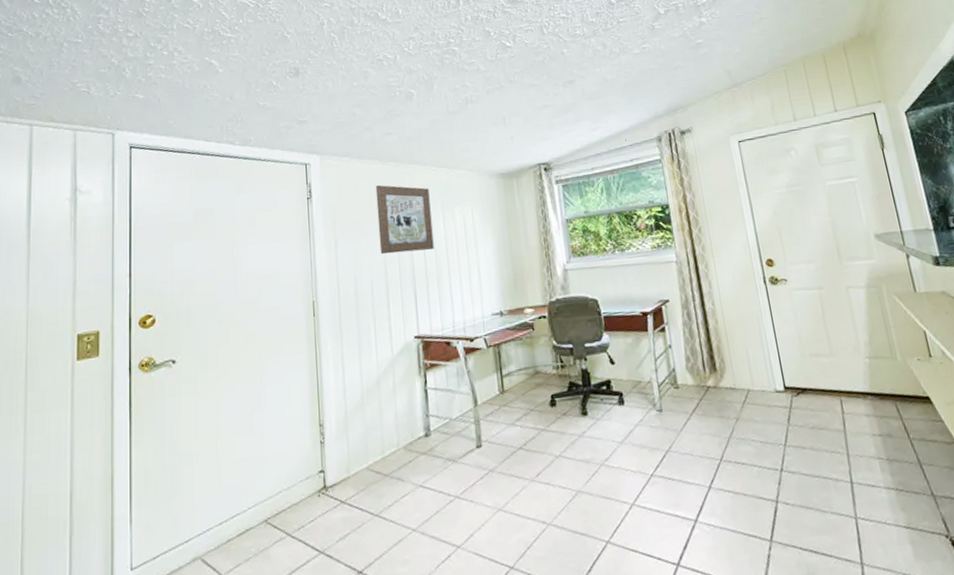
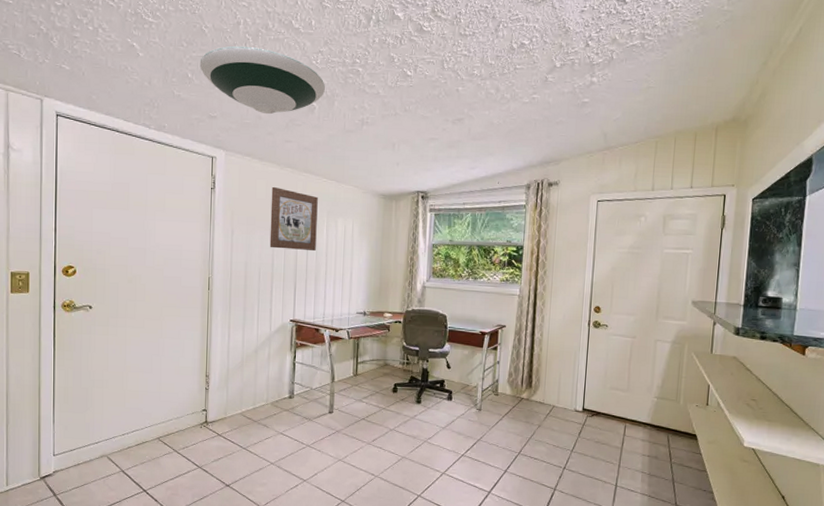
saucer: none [284,44,422,110] -> present [199,46,326,115]

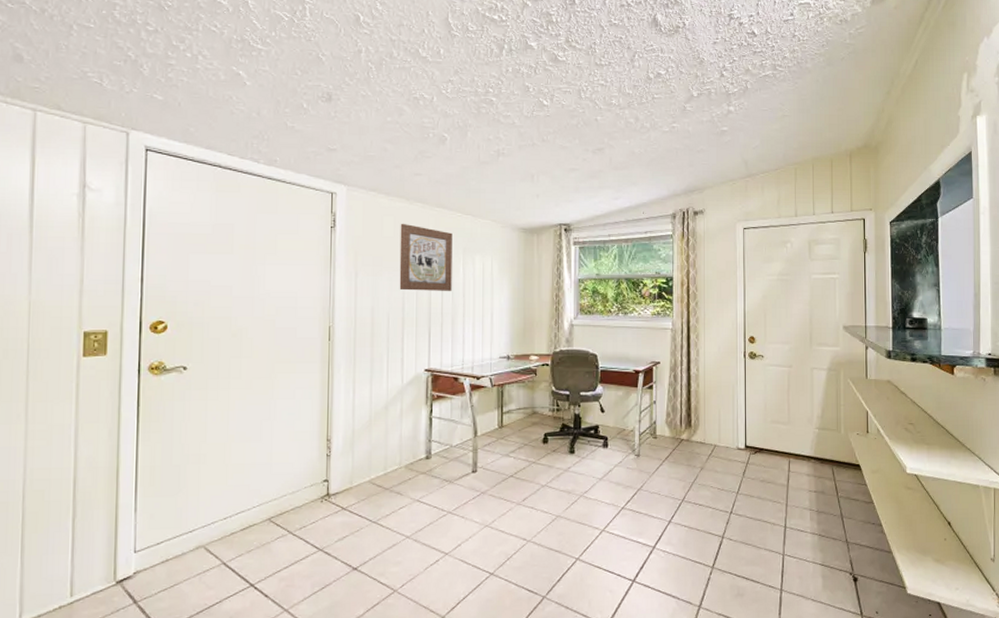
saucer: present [199,46,326,115] -> none [316,74,458,146]

